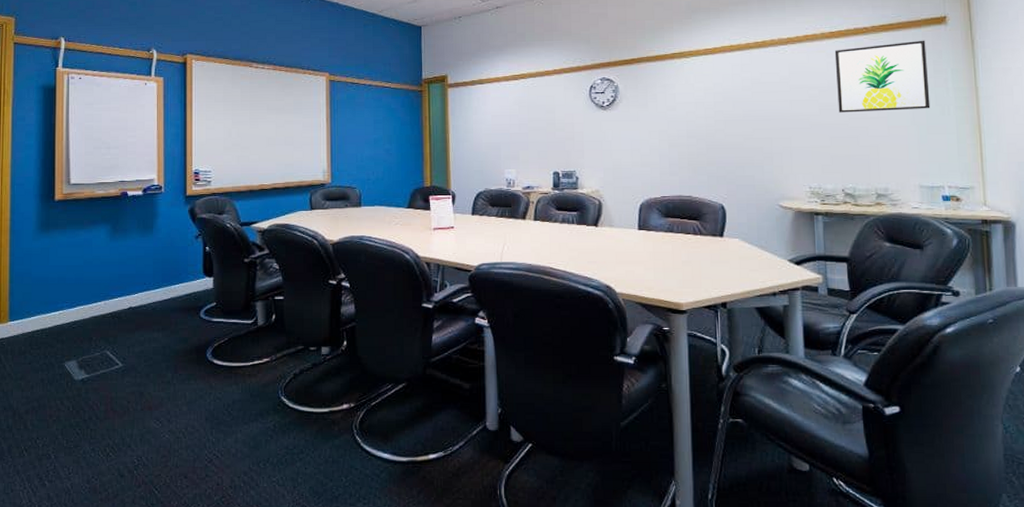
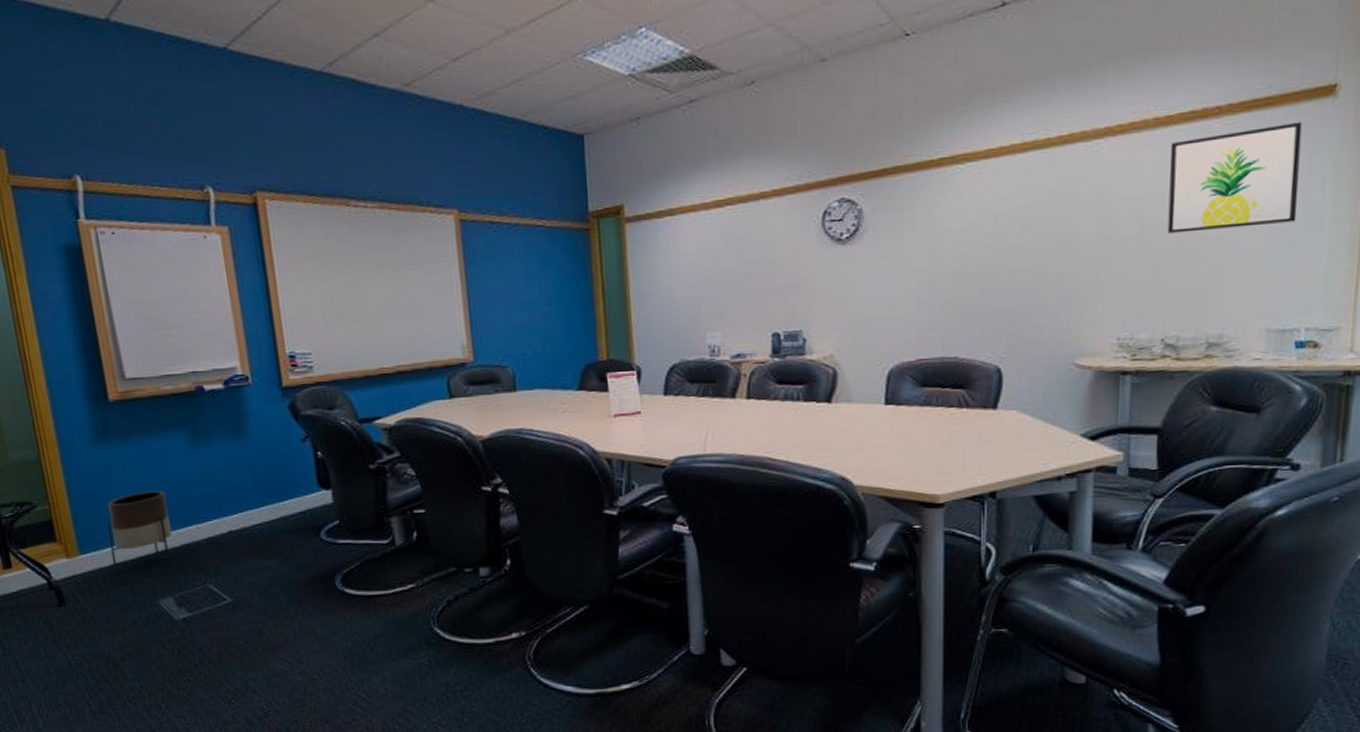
planter: none [34,272,84,339] -> present [106,490,172,574]

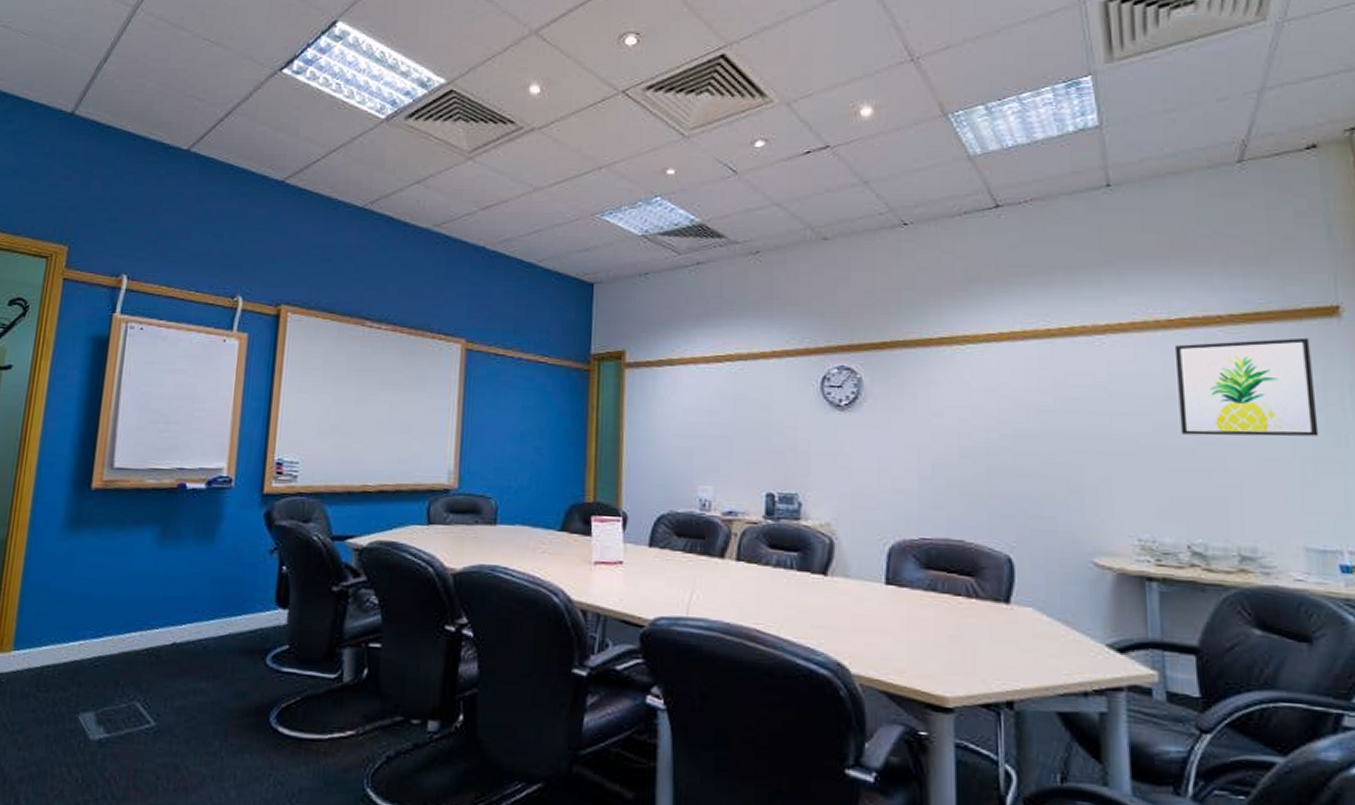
planter: present [106,490,172,574] -> none [43,587,119,677]

